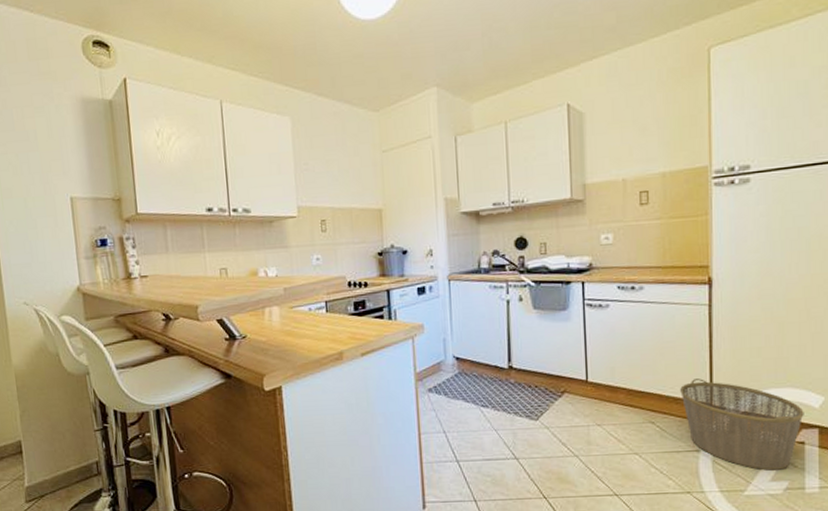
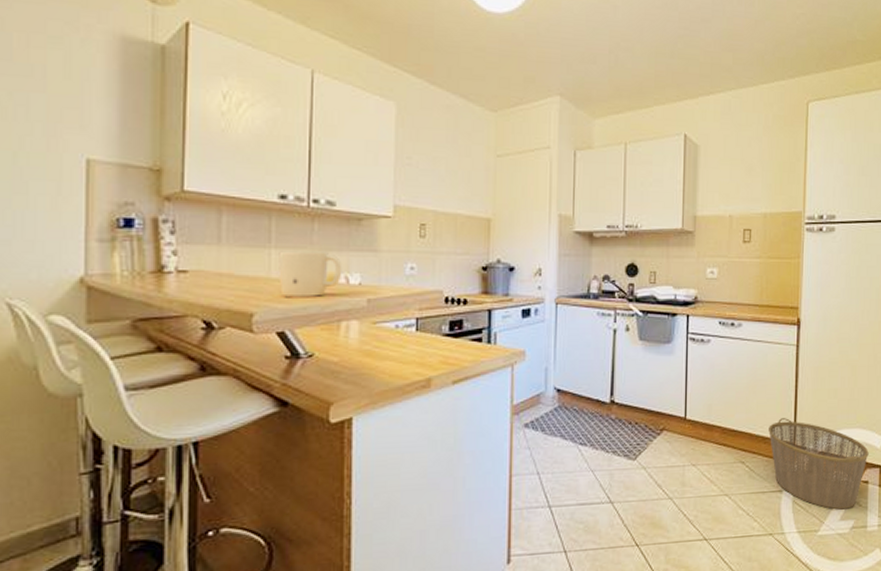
mug: none [211,251,262,291] -> present [278,251,342,297]

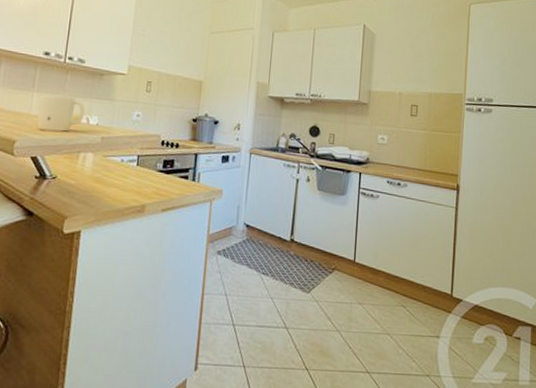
basket: present [768,418,869,510] -> none [428,271,521,362]

